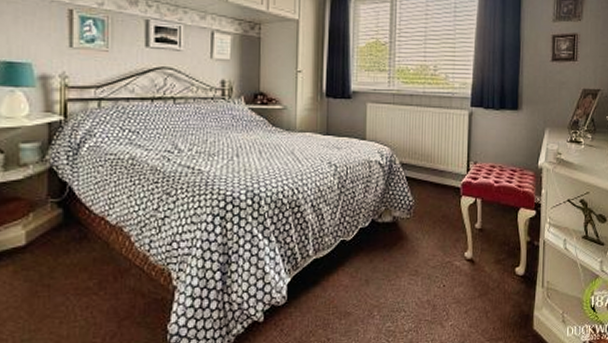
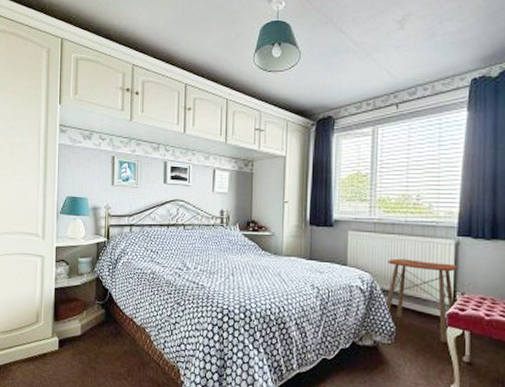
side table: none [404,130,472,212] -> present [385,258,459,343]

